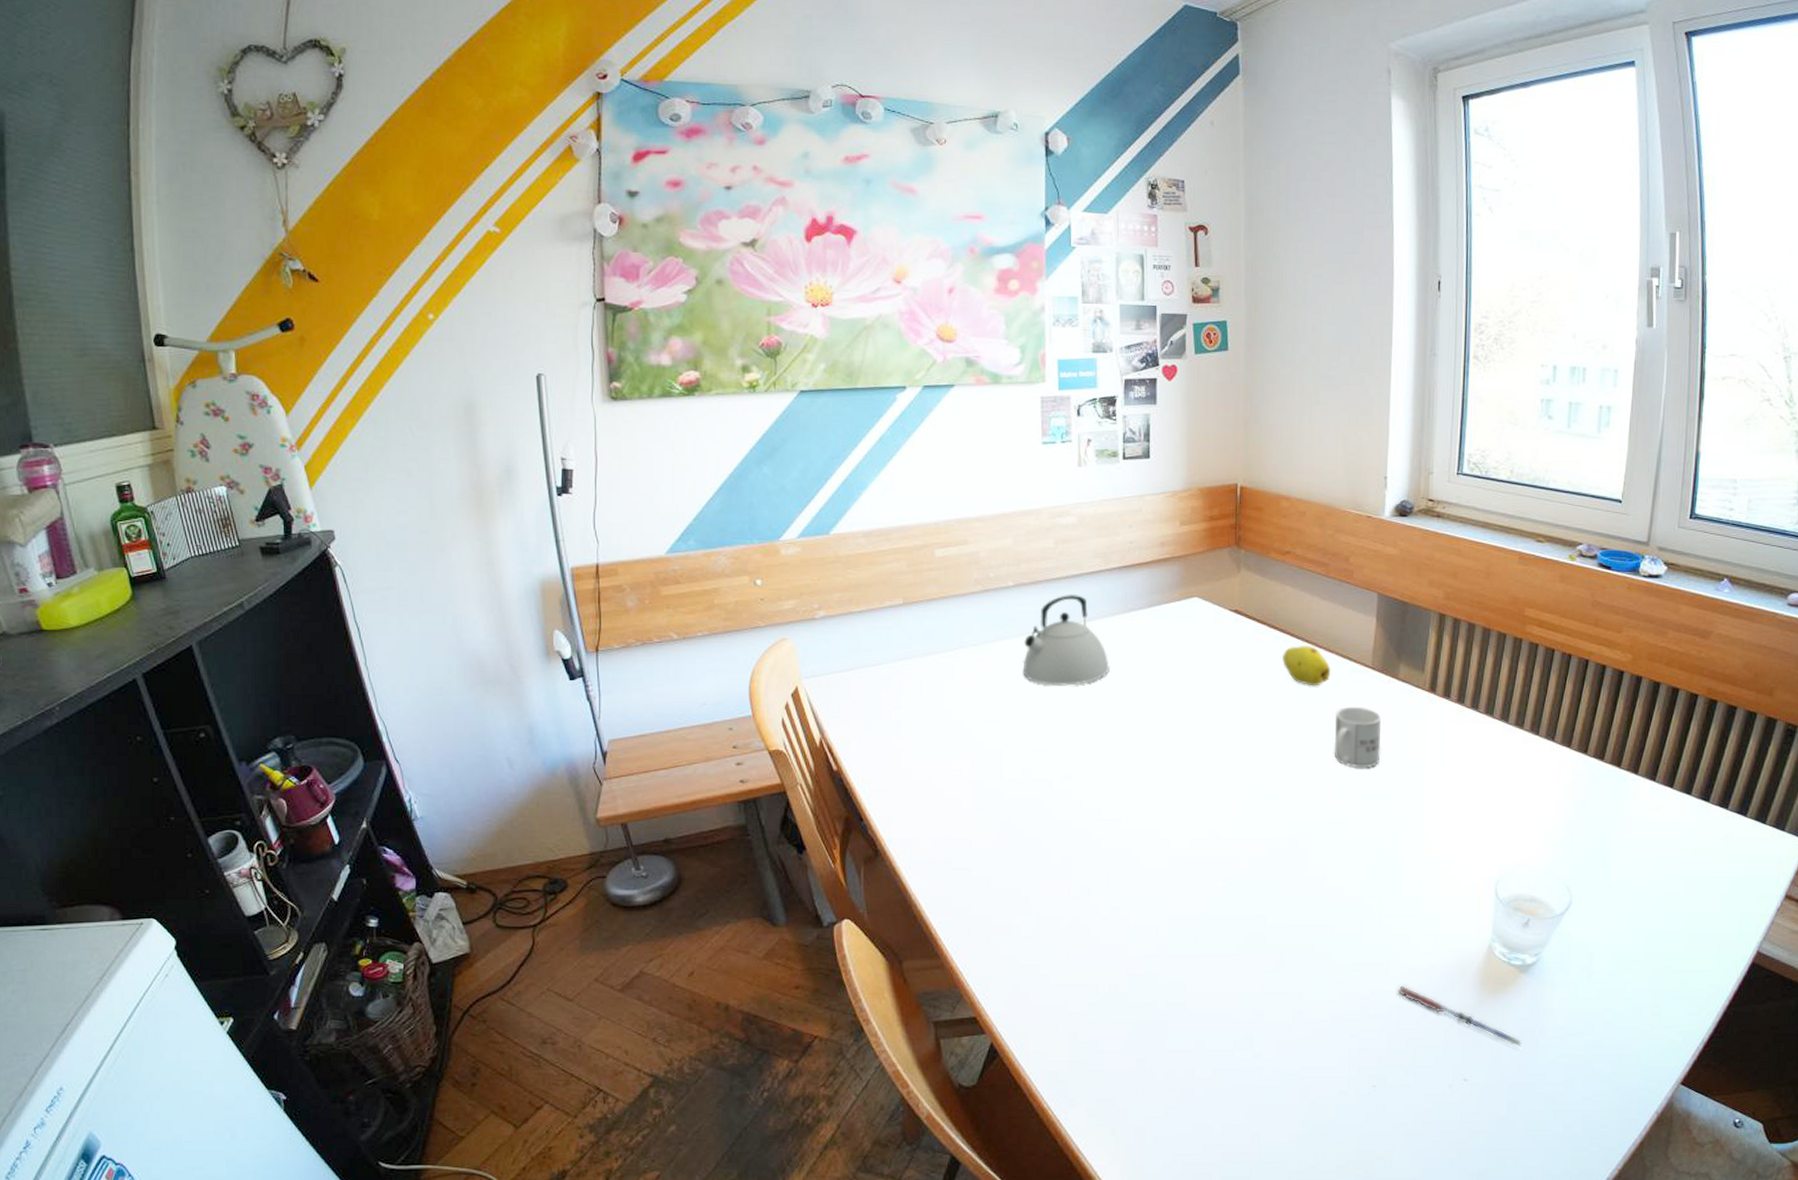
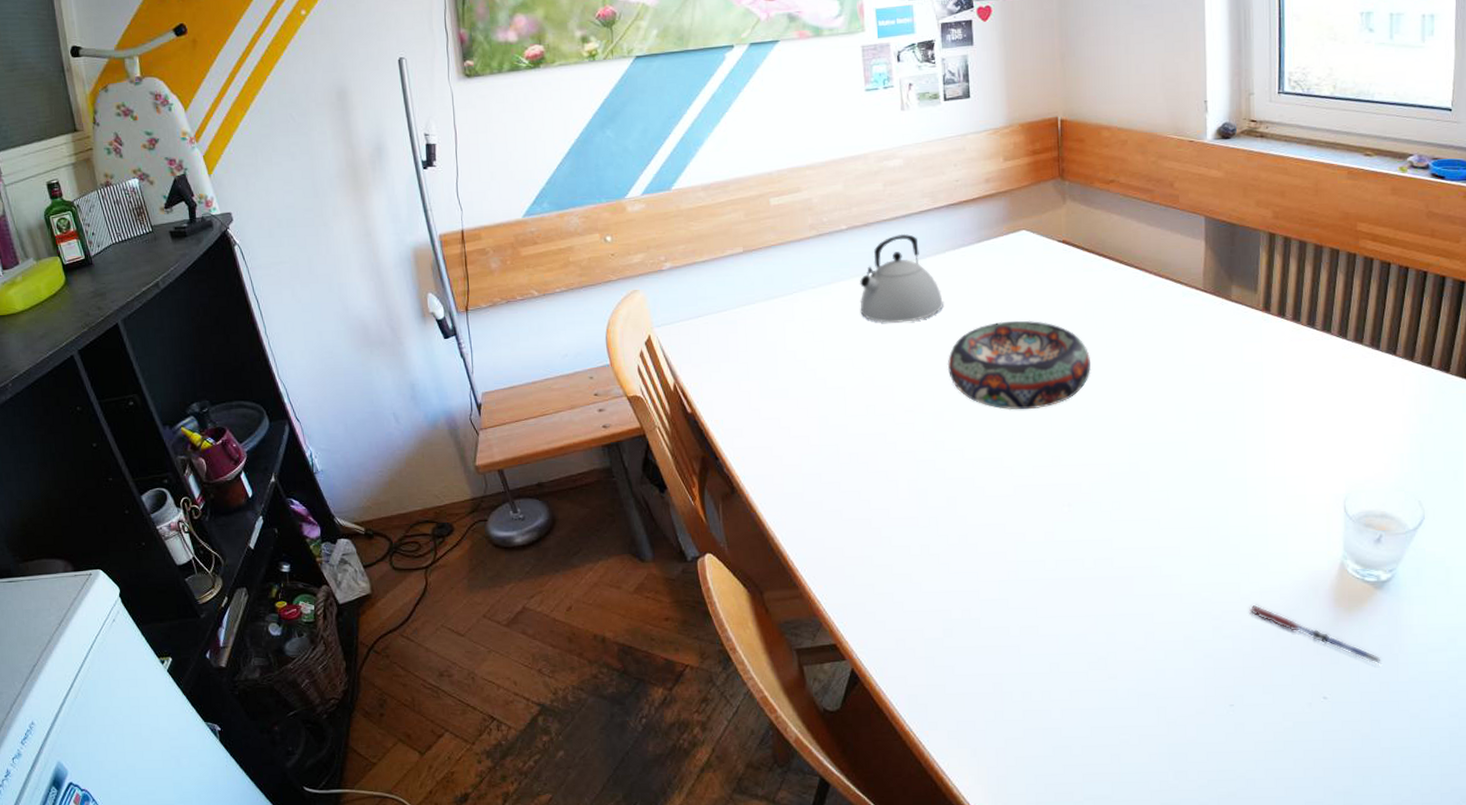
decorative bowl: none [1109,689,1256,781] -> present [947,320,1092,410]
fruit: present [1281,645,1331,687] -> none [1112,271,1163,312]
mug: present [1335,706,1381,768] -> none [1169,329,1217,390]

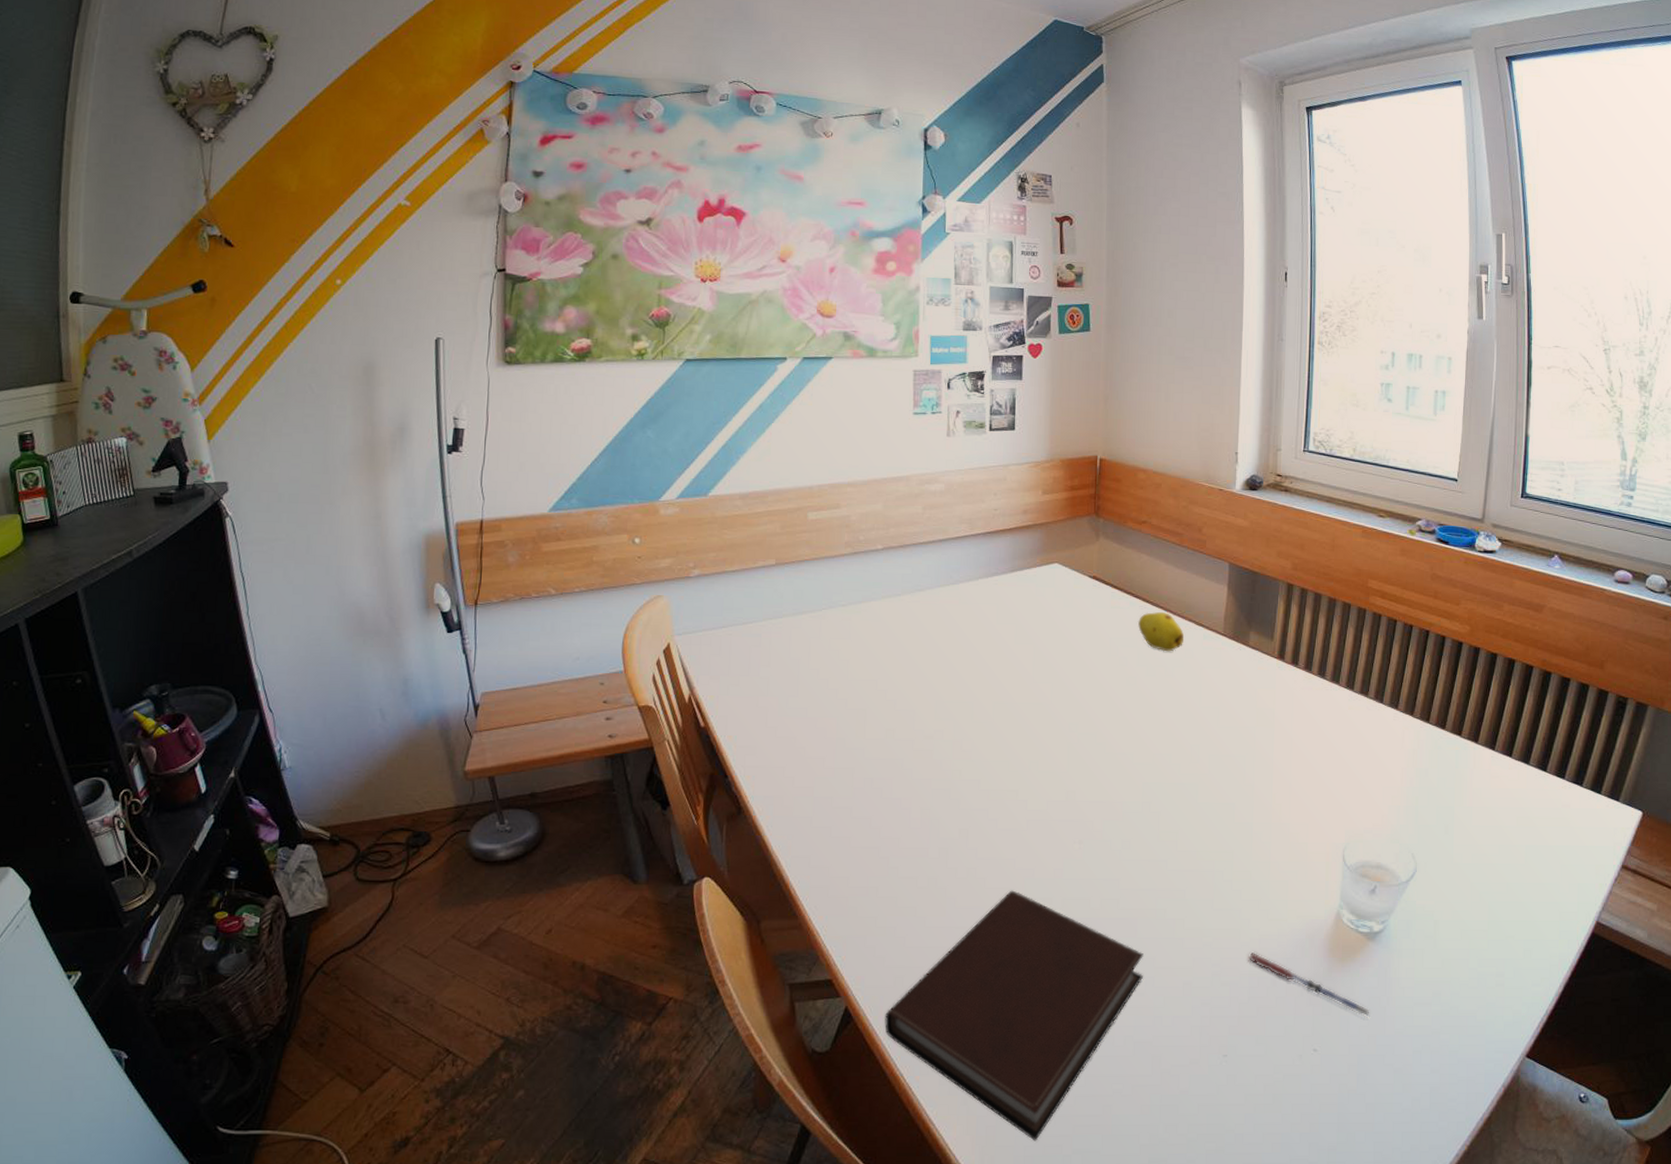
kettle: present [860,233,944,323] -> none [888,557,973,647]
notebook: none [890,554,1143,789] -> present [884,890,1144,1141]
decorative bowl: present [947,320,1092,410] -> none [970,652,1112,743]
fruit: none [1112,271,1163,312] -> present [1137,611,1185,652]

